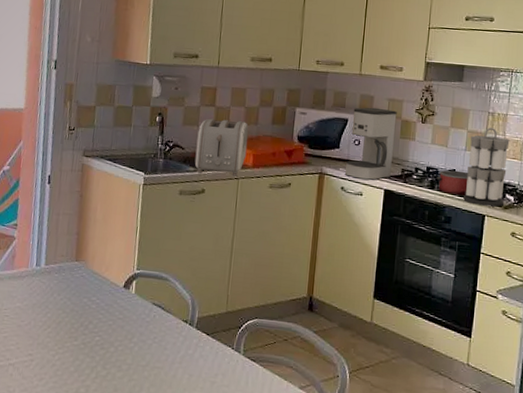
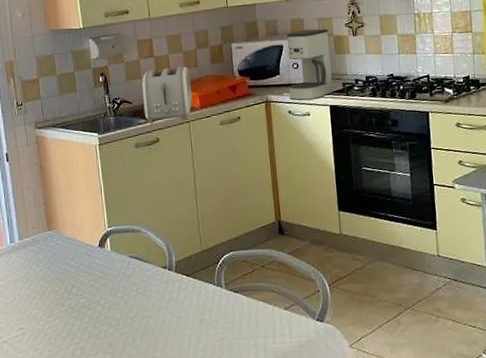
cooking pot: present [437,170,469,196] -> none [377,74,408,99]
spice rack: present [463,127,510,207] -> none [402,28,444,104]

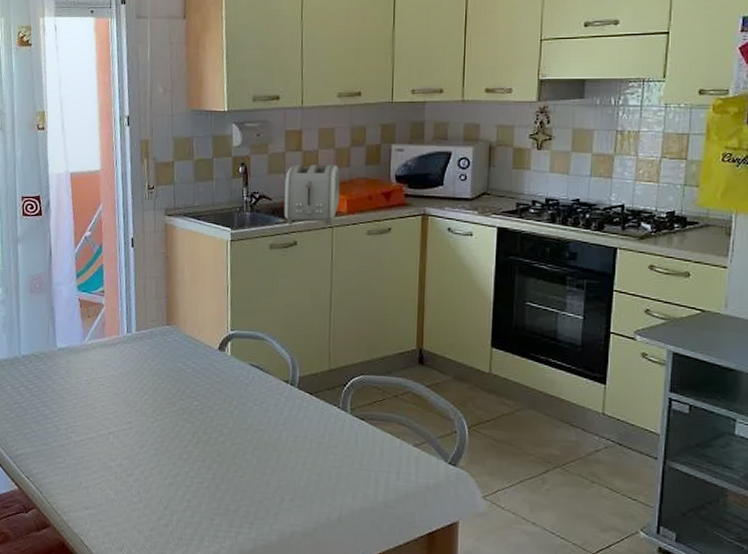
coffee maker: present [286,29,334,101] -> none [450,137,508,219]

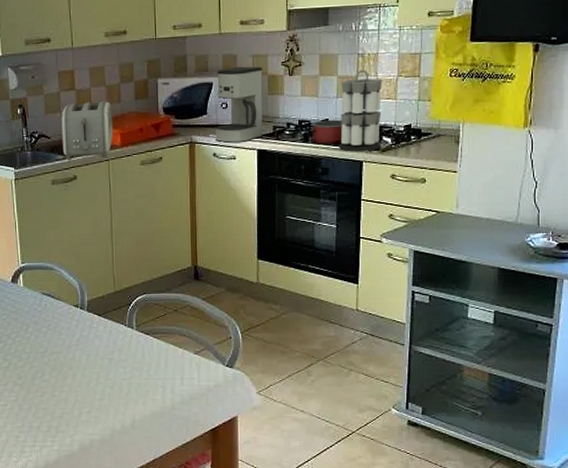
coffee maker: none [450,137,508,219] -> present [215,66,263,144]
cooking pot: none [558,200,595,228] -> present [310,119,343,146]
spice rack: none [590,148,644,238] -> present [339,70,383,152]

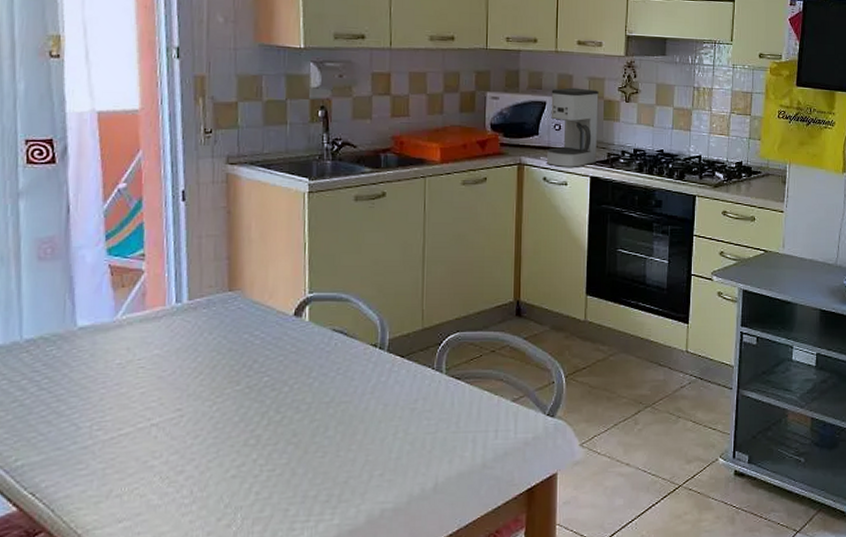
toaster: present [61,101,114,161] -> none [370,109,433,175]
cooking pot: present [310,119,343,146] -> none [645,151,677,178]
spice rack: present [339,70,383,152] -> none [673,103,716,186]

